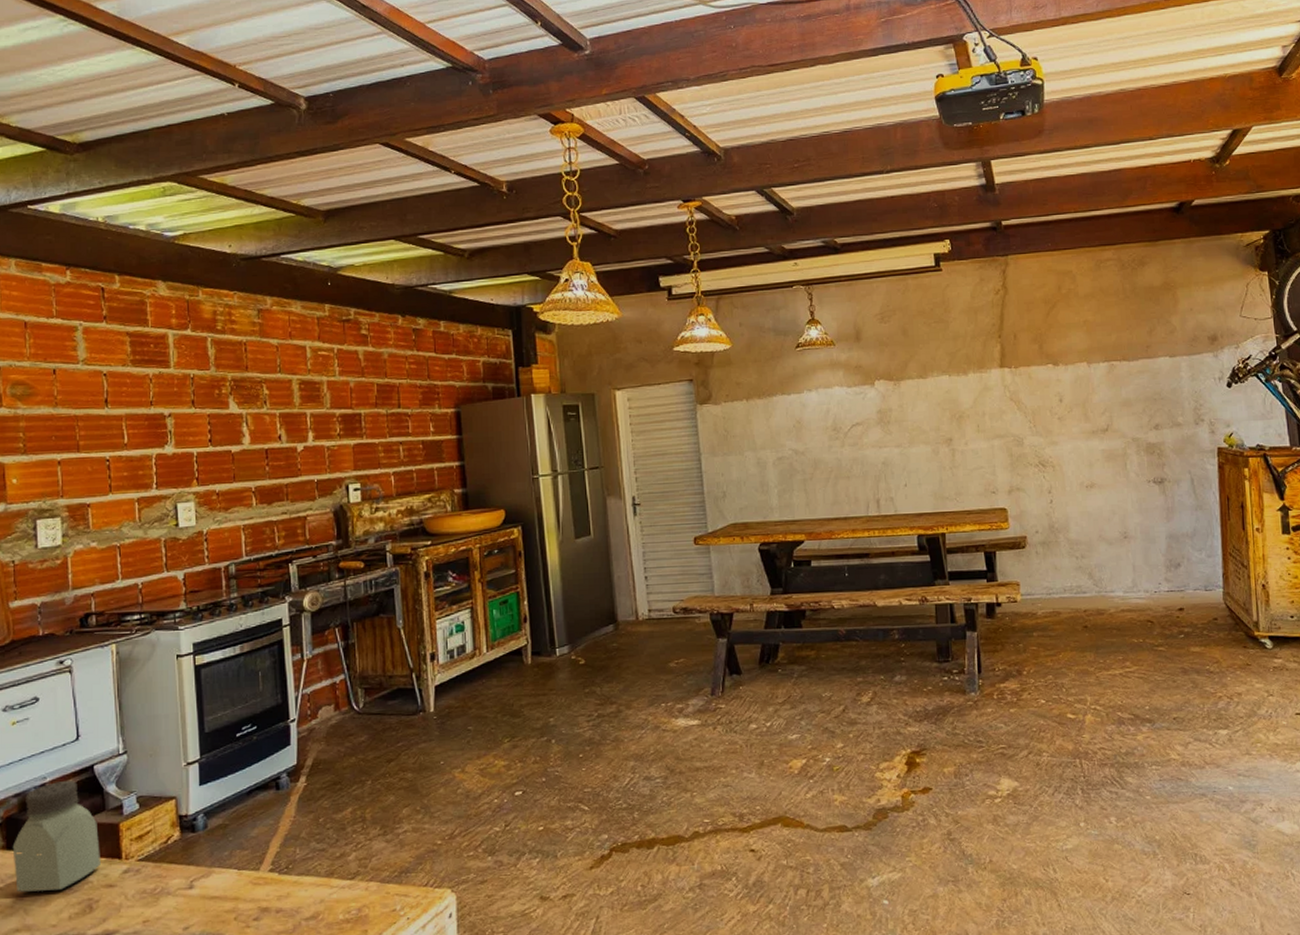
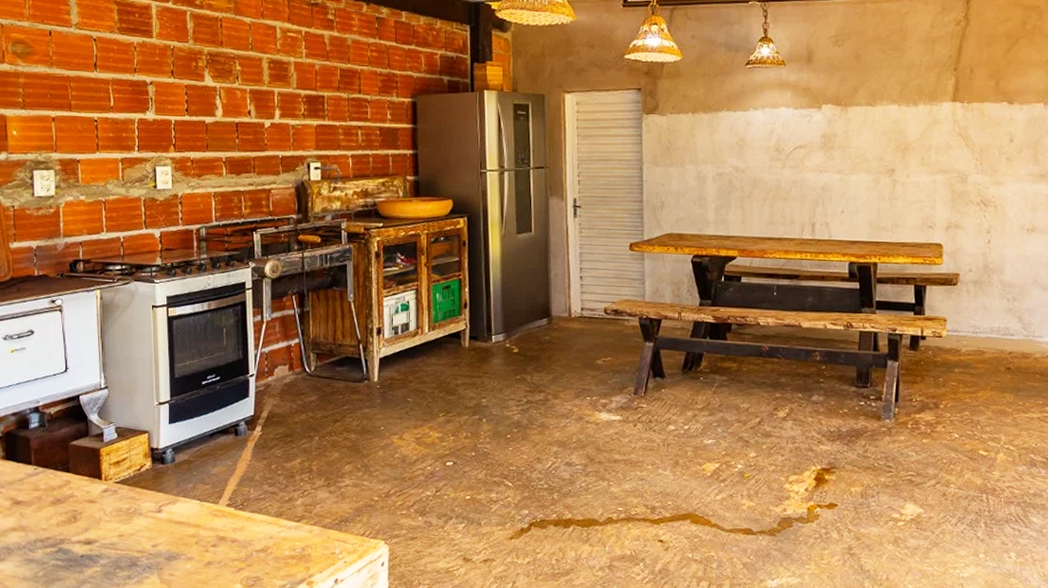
saltshaker: present [12,780,101,892] -> none [11,406,84,500]

